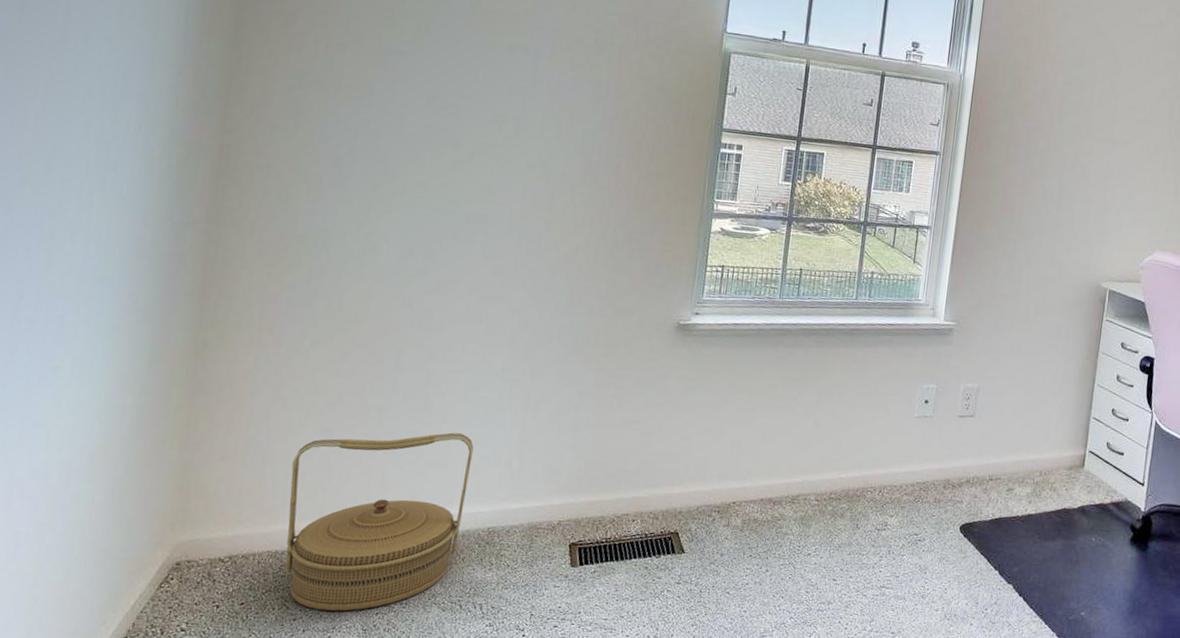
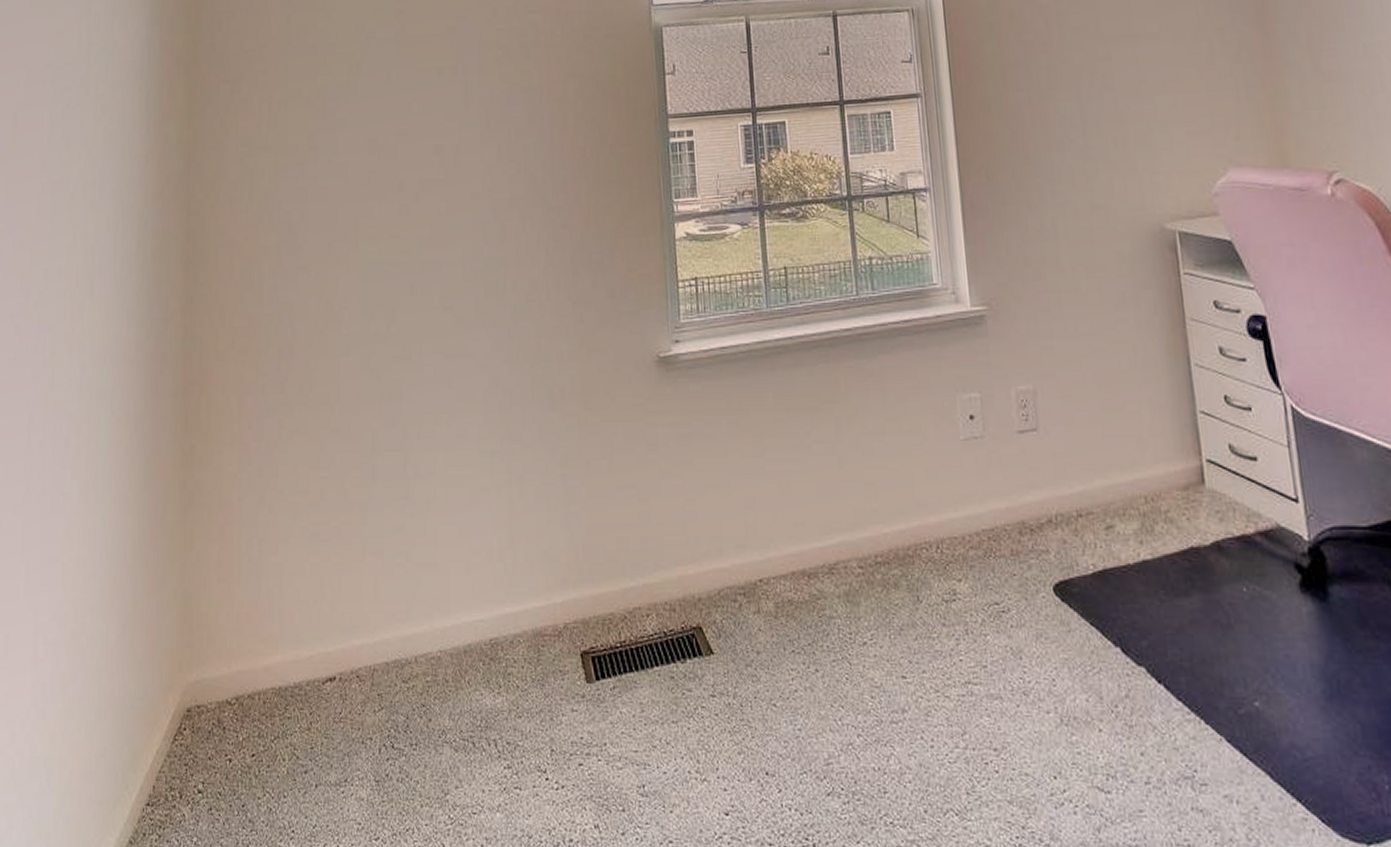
basket: present [285,432,474,612] -> none [285,523,462,759]

